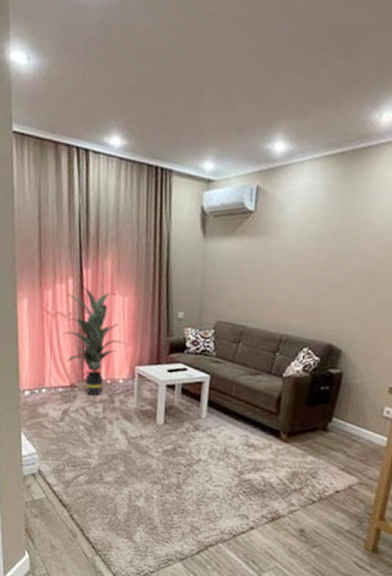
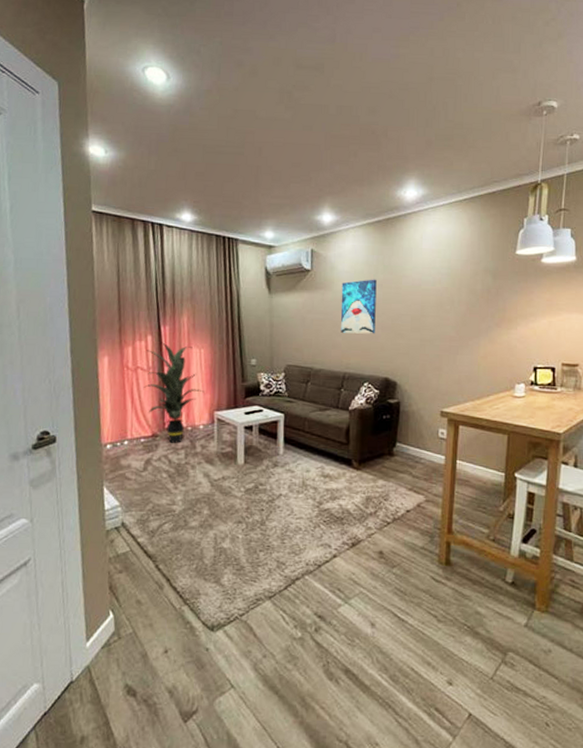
wall art: none [282,225,332,293] -> present [341,279,377,334]

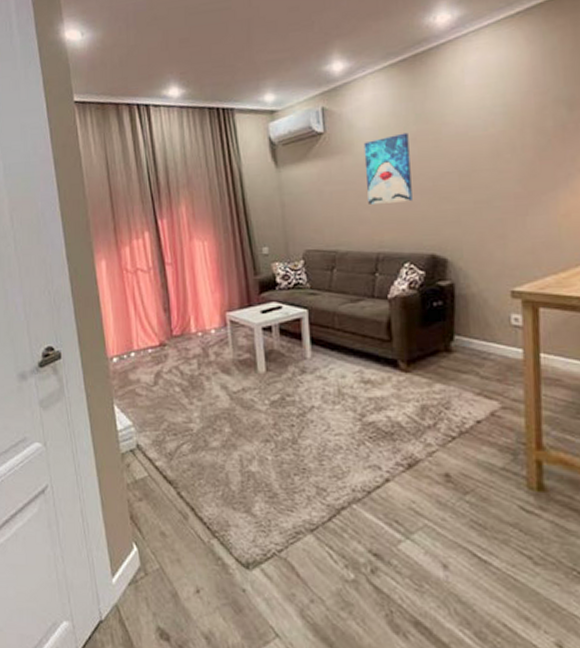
indoor plant: present [143,342,205,443] -> none [145,238,213,352]

